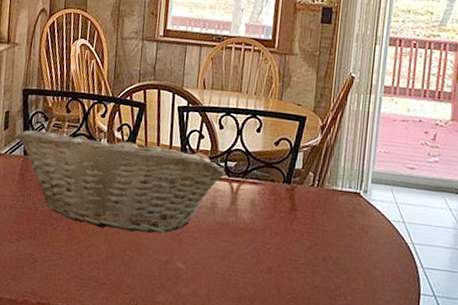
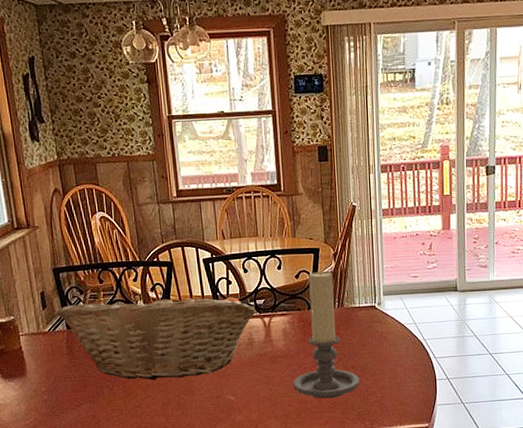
candle holder: none [252,142,329,291] -> present [293,270,360,399]

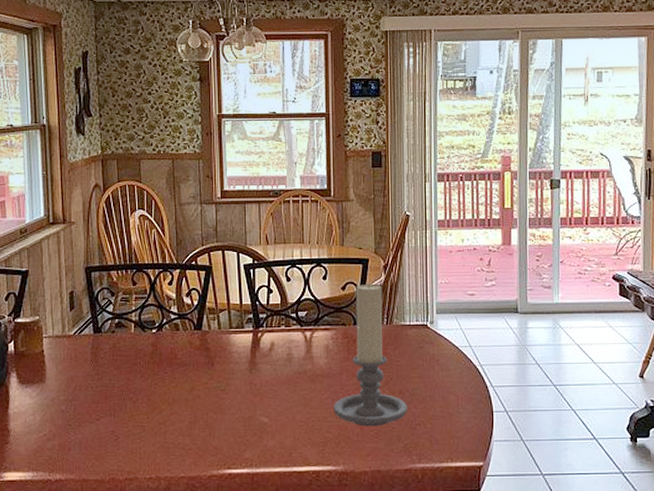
fruit basket: present [56,291,256,381] -> none [84,297,297,395]

